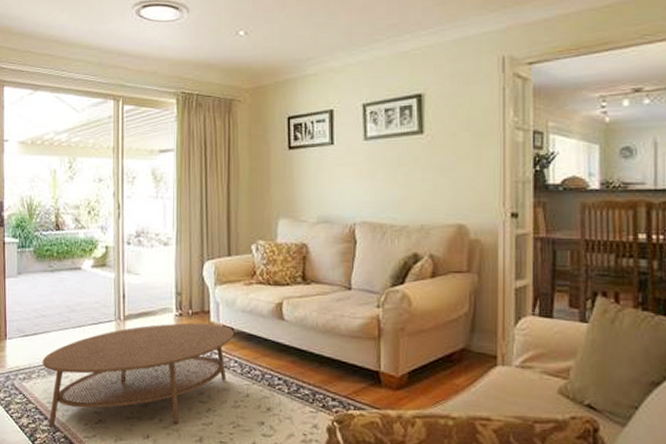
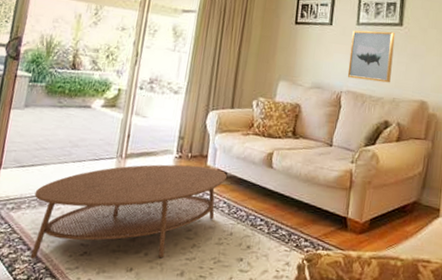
wall art: none [359,143,415,207] -> present [347,30,396,83]

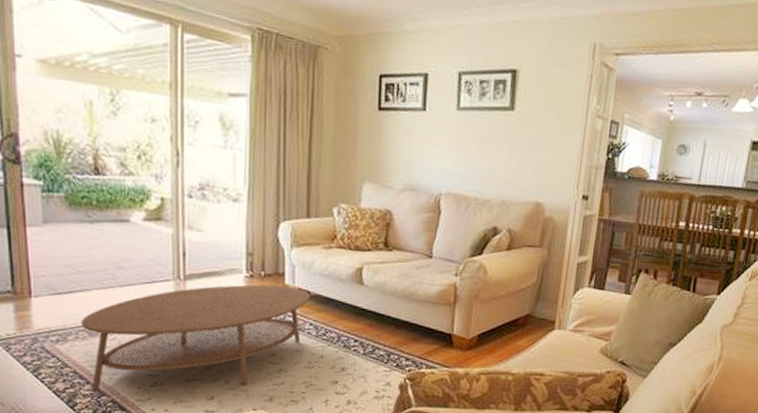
wall art: present [347,30,396,83] -> none [447,117,506,182]

